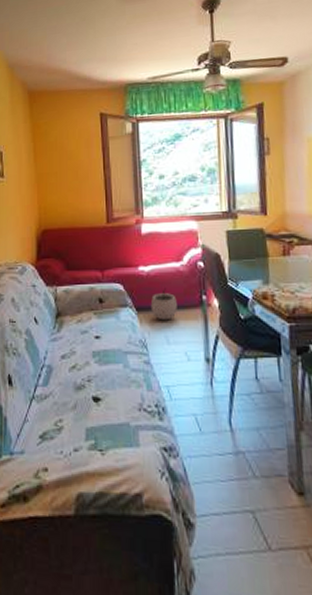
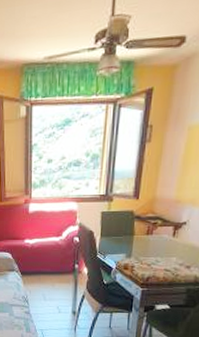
plant pot: present [150,287,177,321] -> none [32,257,54,283]

